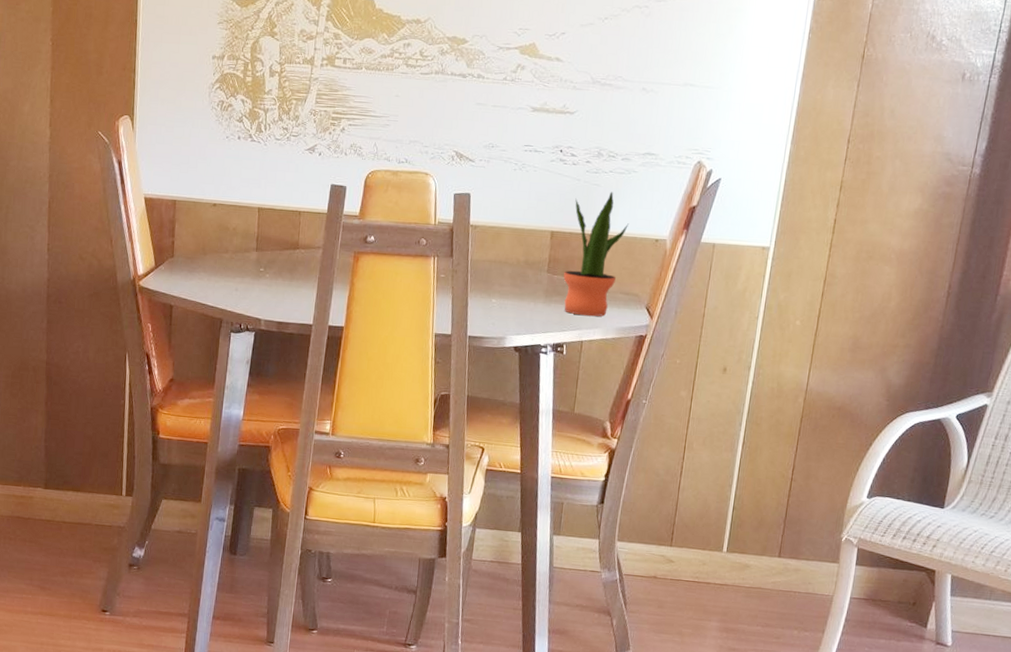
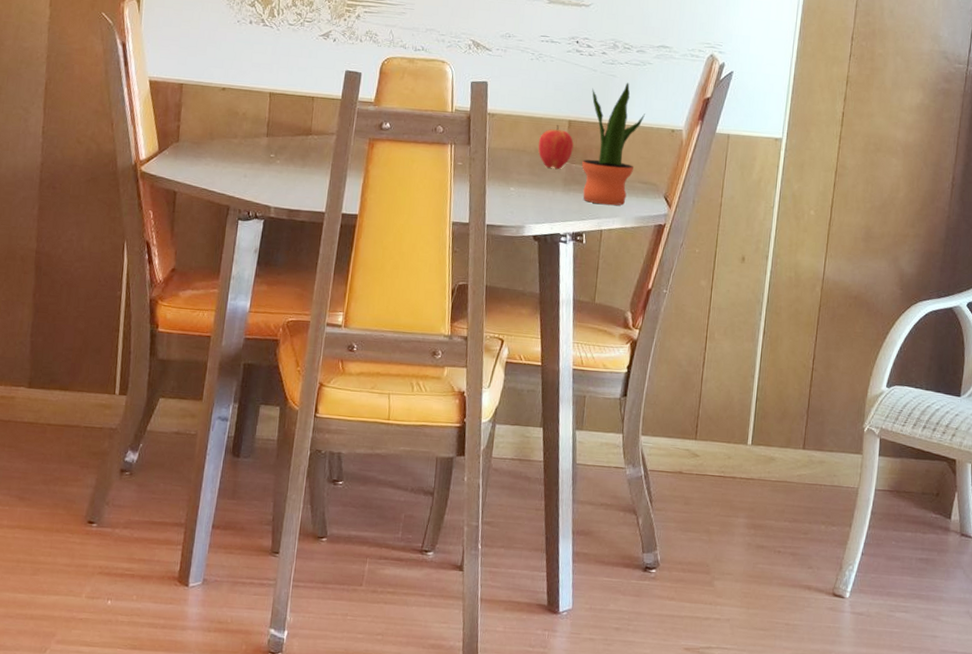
apple: none [520,236,556,281] -> present [538,125,574,170]

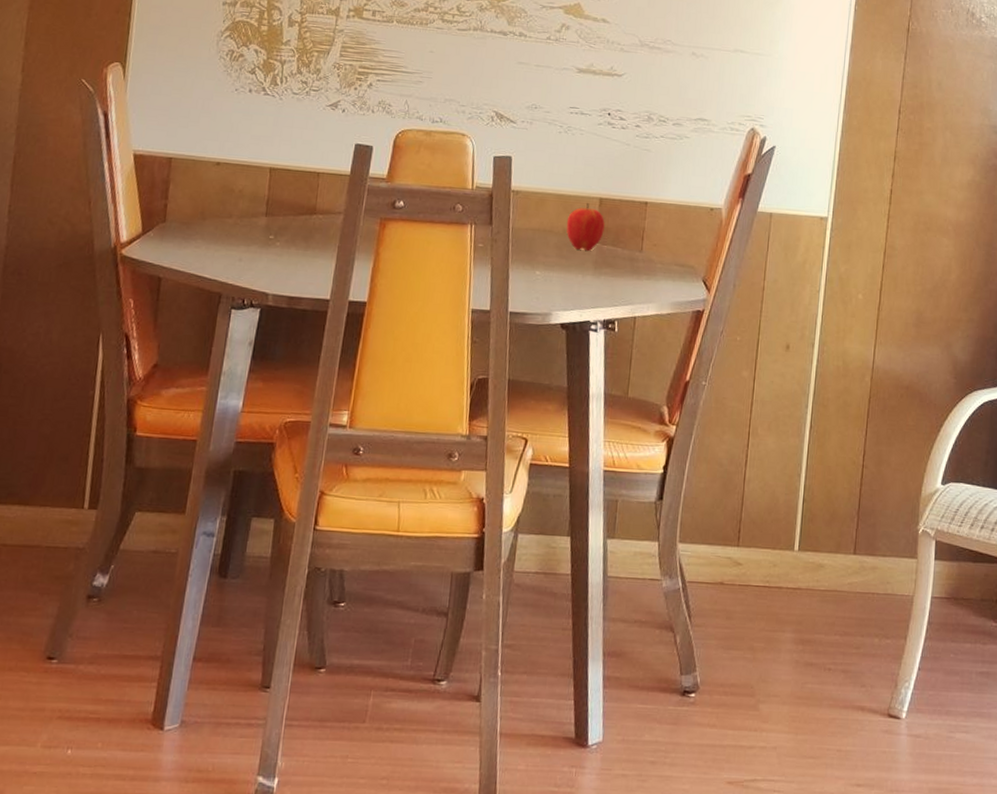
potted plant: present [582,82,646,206] -> none [614,157,683,290]

